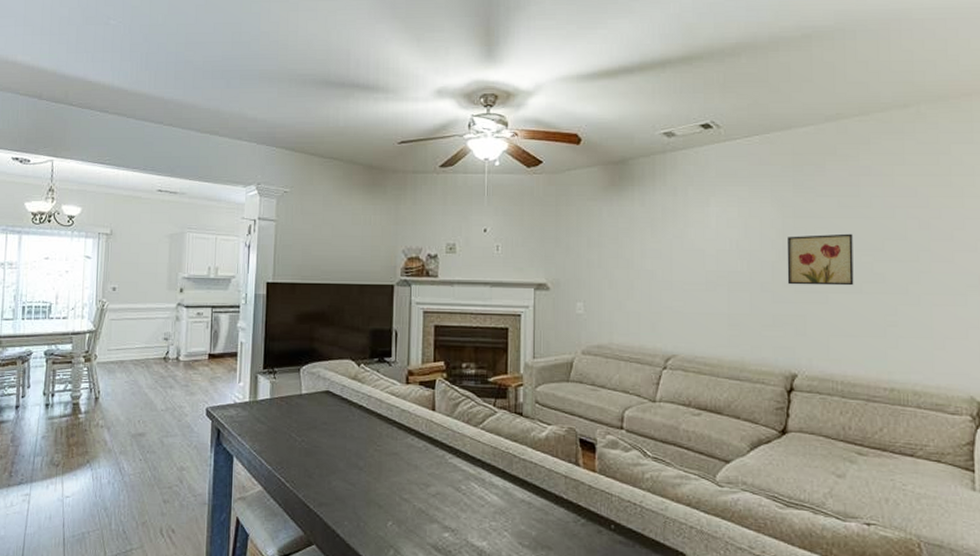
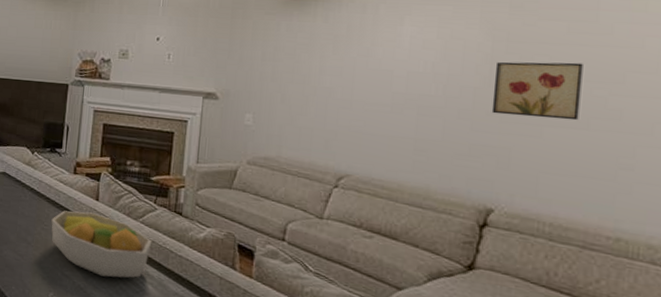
fruit bowl: none [385,425,495,494] -> present [51,210,152,279]

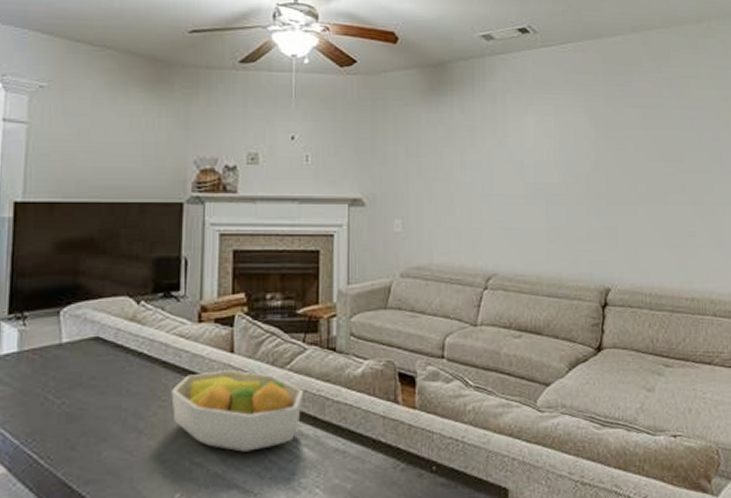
wall art: present [491,61,583,121] -> none [599,144,659,197]

